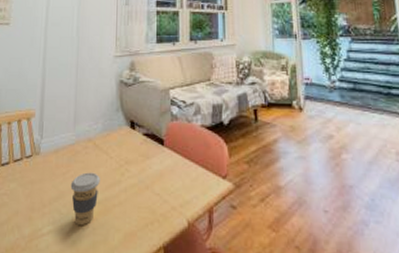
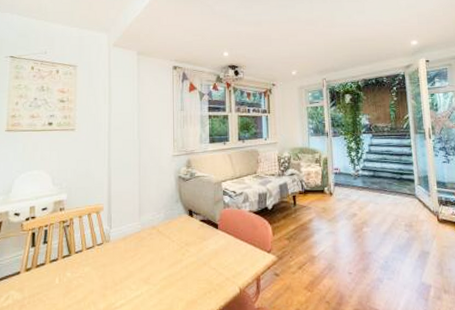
coffee cup: present [70,172,100,225] -> none [138,254,164,297]

